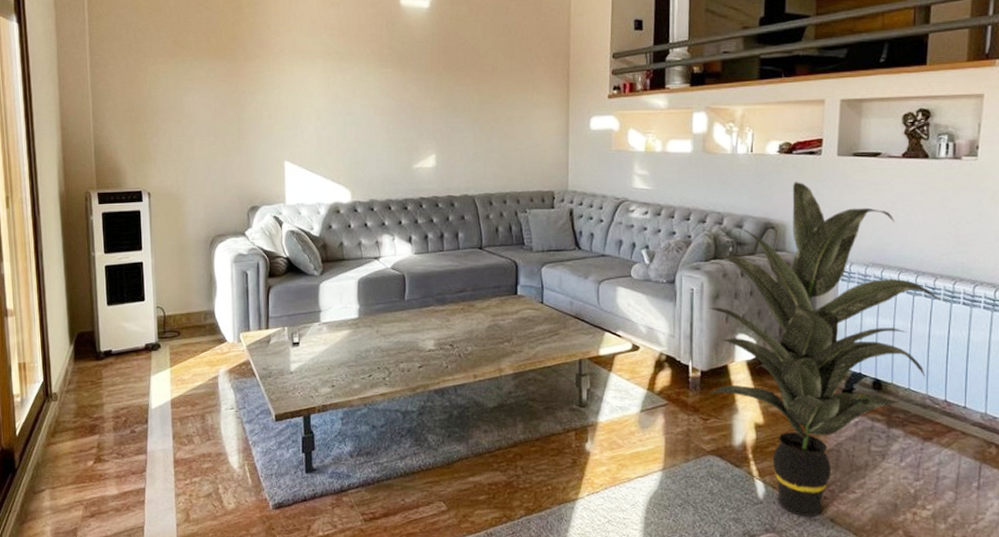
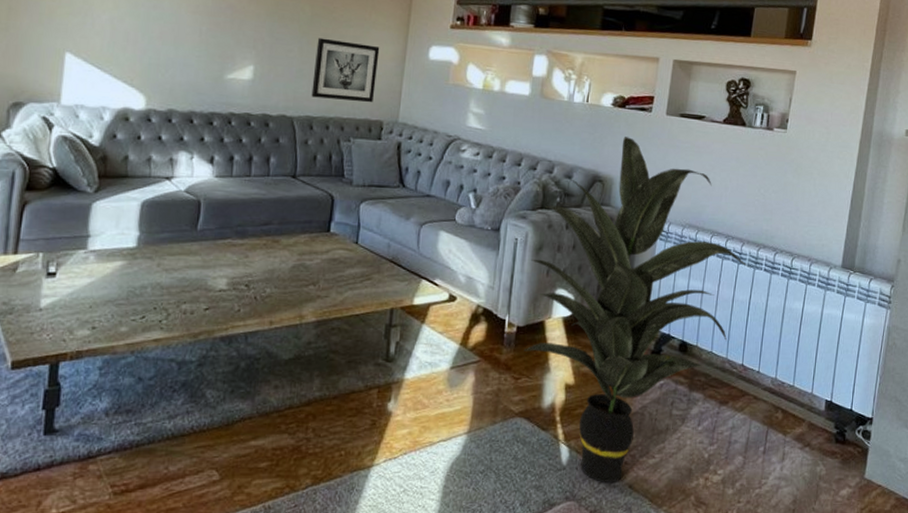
wall art: none [487,122,545,176] -> present [311,37,380,103]

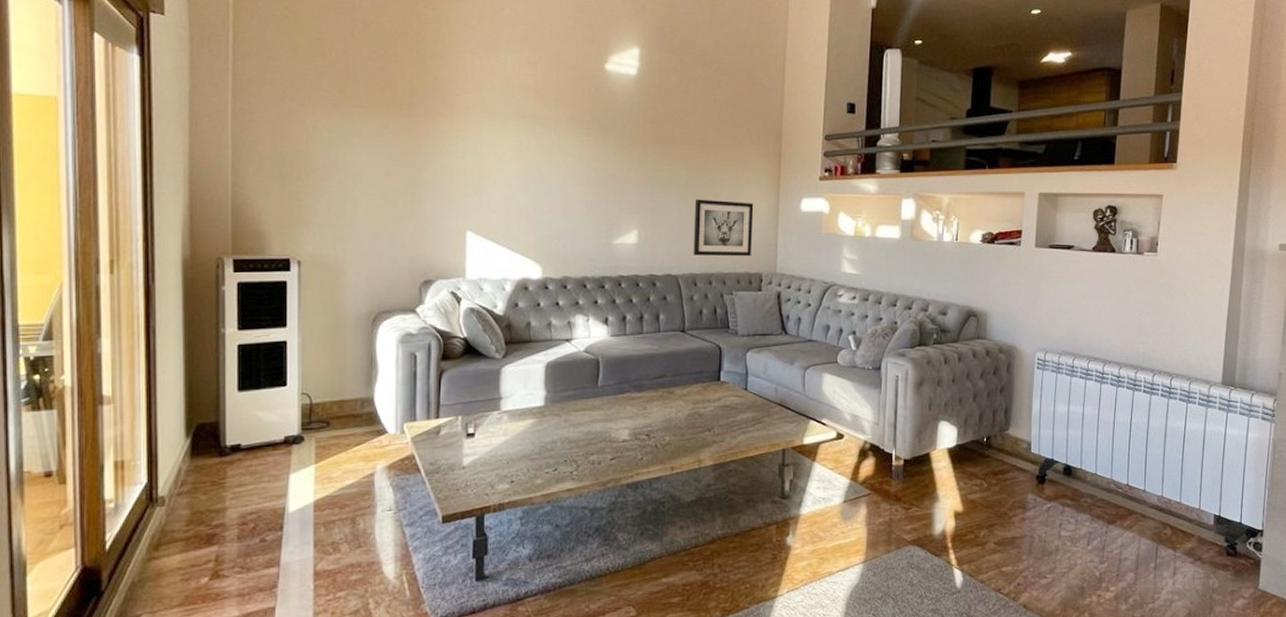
indoor plant: present [523,137,752,482] -> none [912,271,1131,603]

